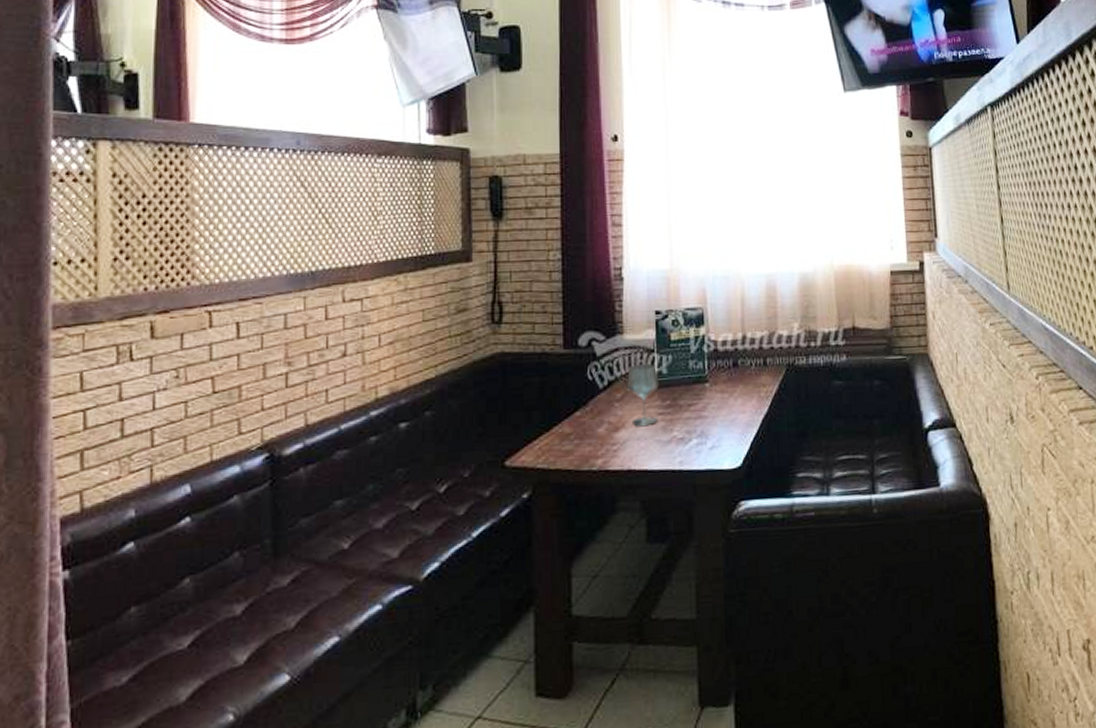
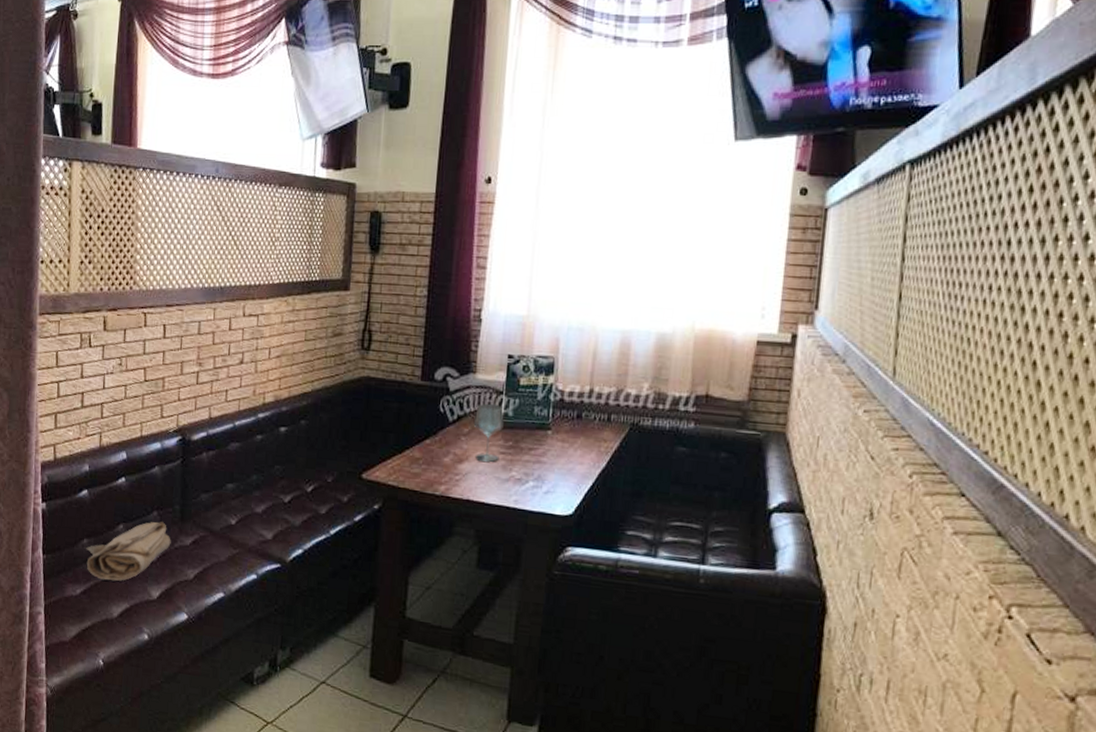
towel: none [134,563,261,657] -> present [86,522,171,581]

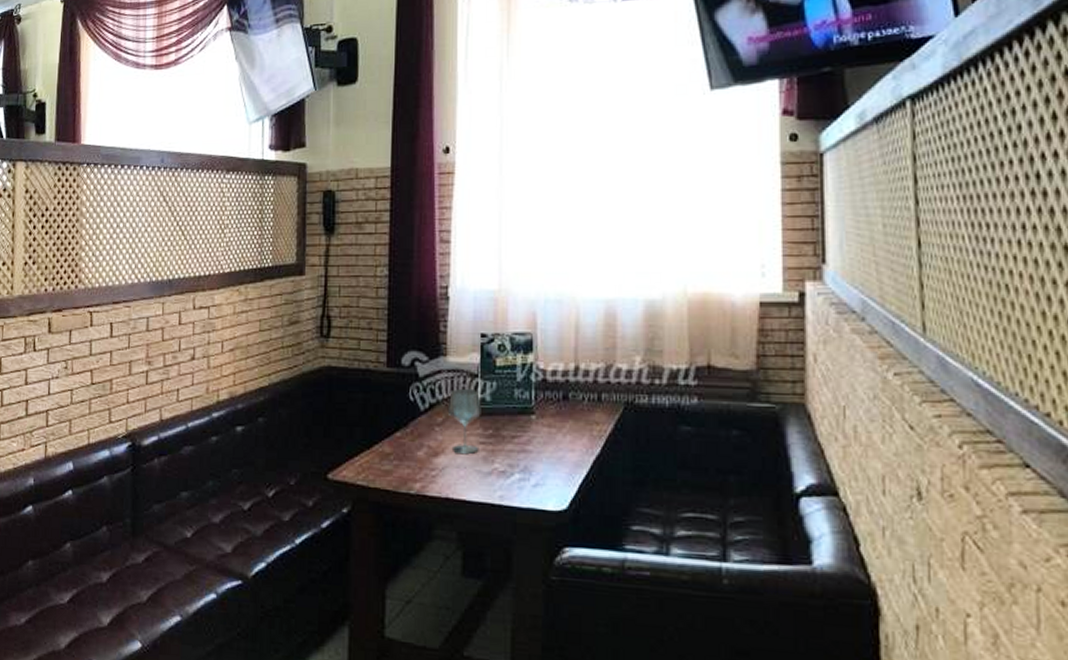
towel: present [86,522,171,581] -> none [31,538,122,607]

